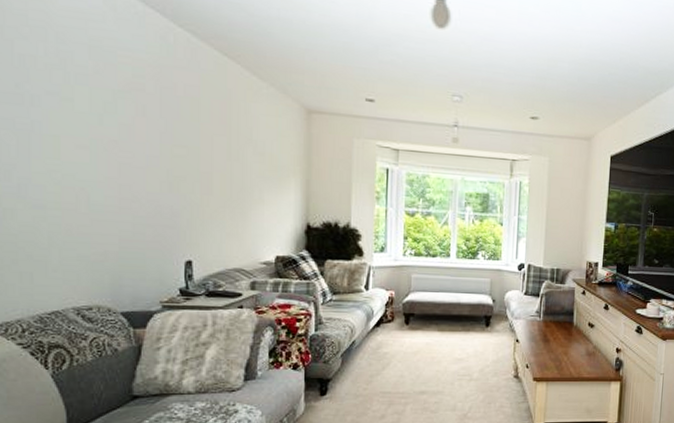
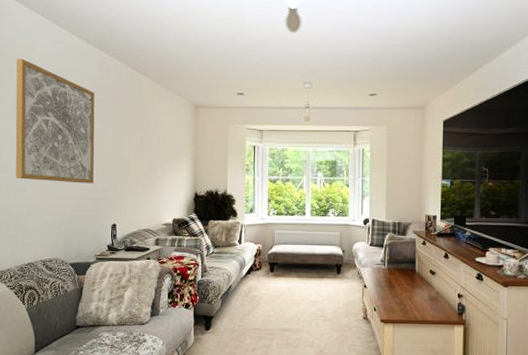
wall art: none [21,10,156,204] -> present [15,58,95,184]

